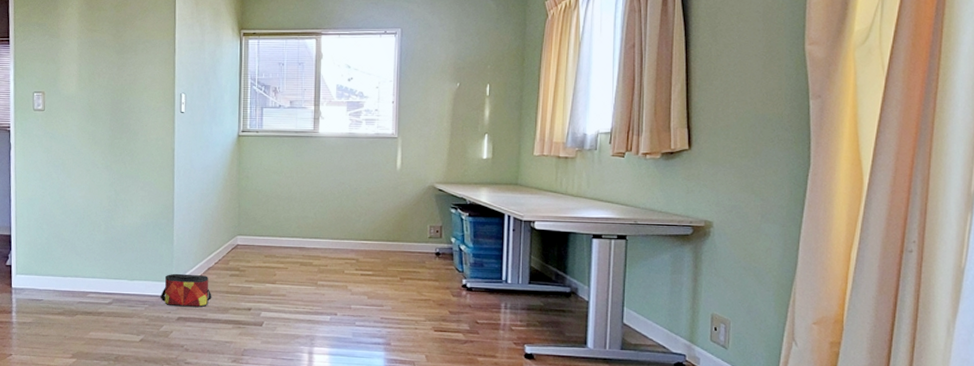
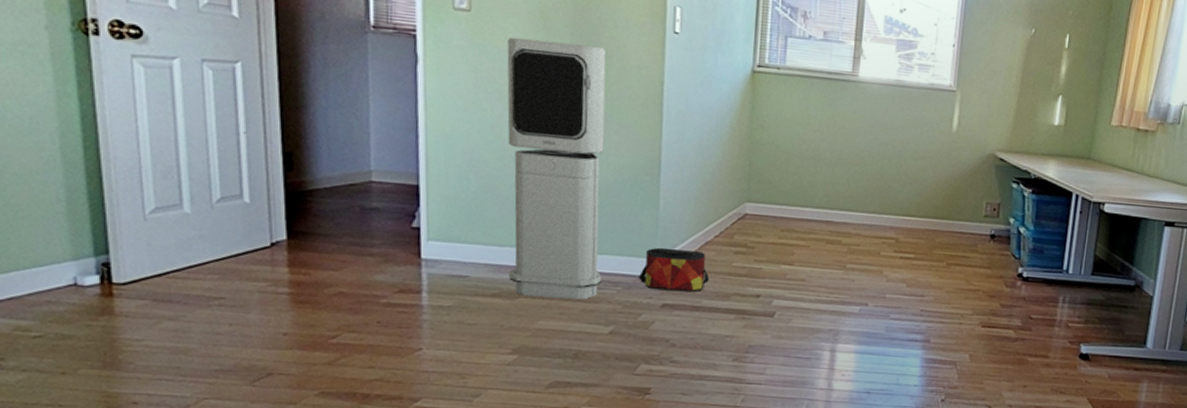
air purifier: none [68,126,134,315] -> present [507,37,606,300]

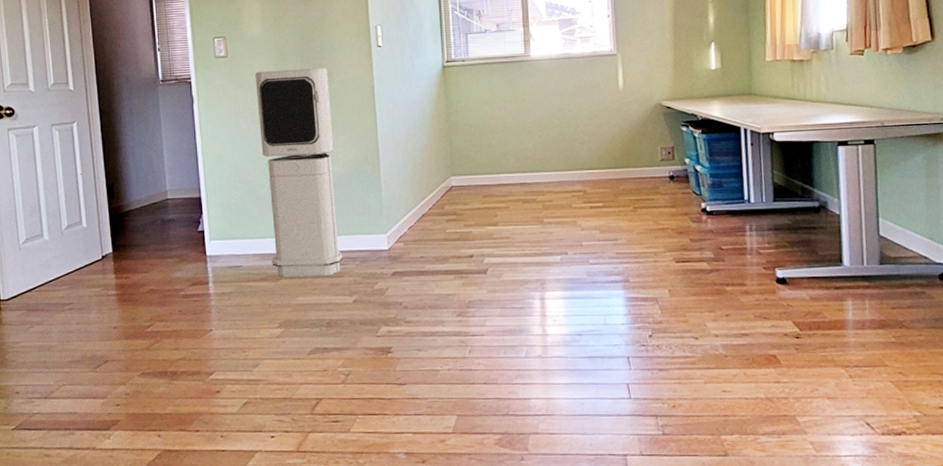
bag: present [639,247,710,293] -> none [372,223,429,261]

